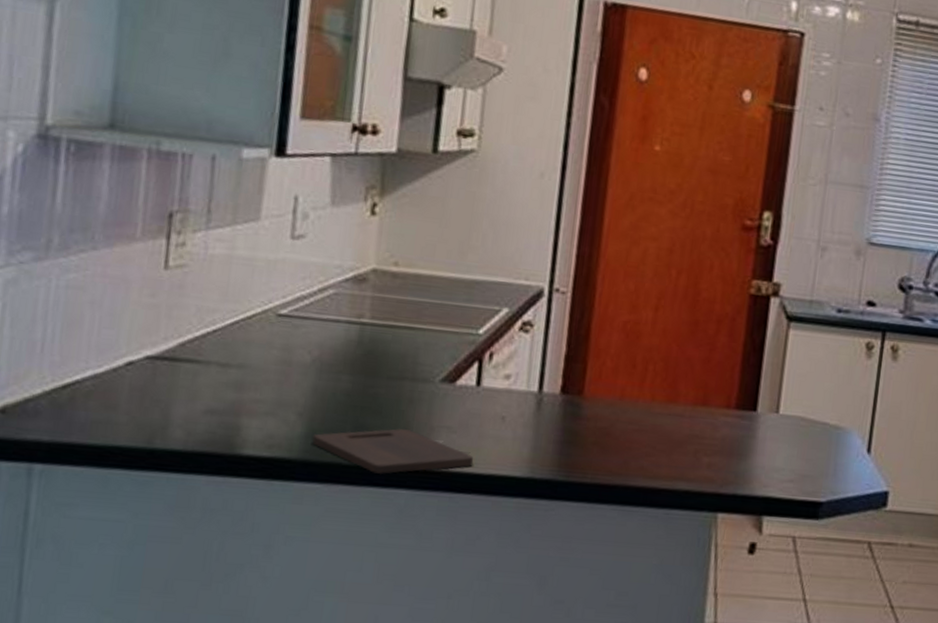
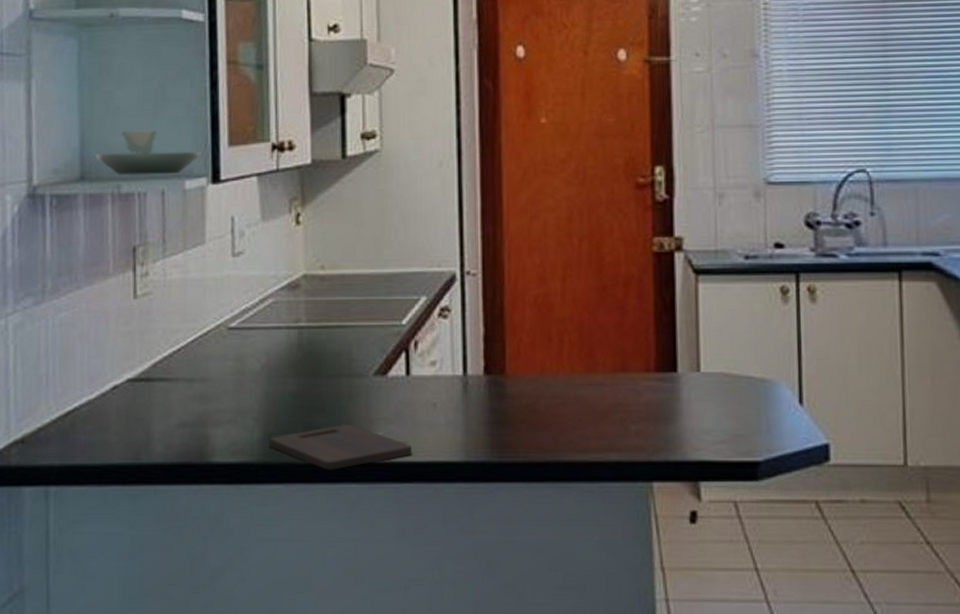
bowl: none [129,81,268,140] -> present [93,129,202,176]

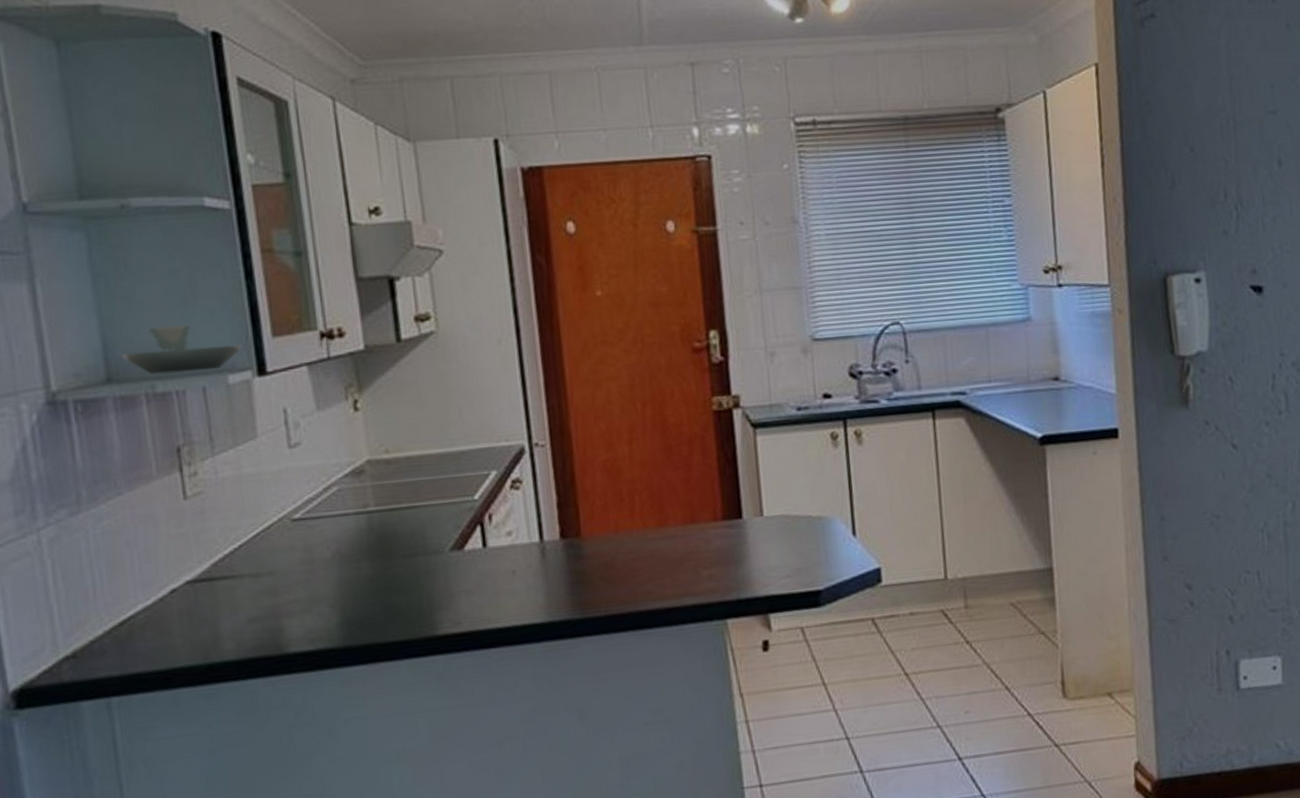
cutting board: present [268,423,413,470] -> none [347,599,496,646]

